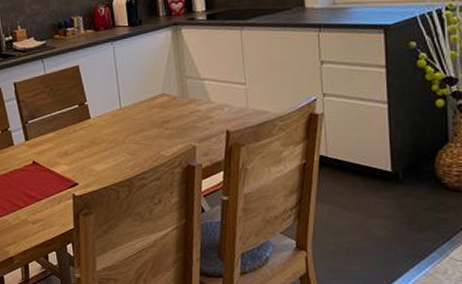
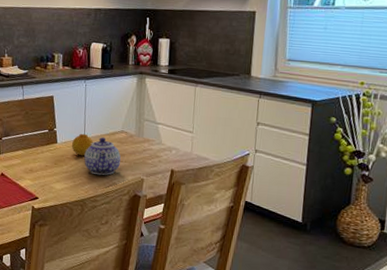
fruit: none [107,103,131,129] -> present [72,133,93,156]
teapot: none [123,104,166,148] -> present [84,137,121,175]

